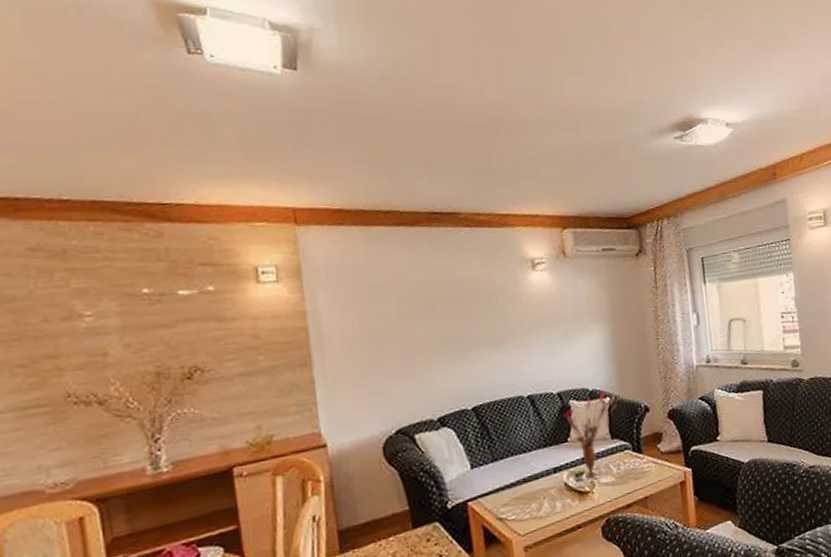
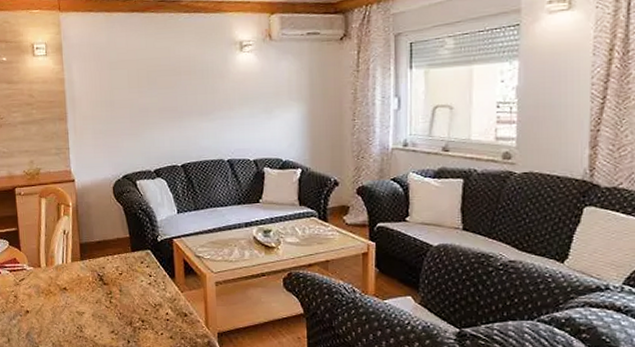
bouquet: present [563,391,618,479] -> none [257,163,308,237]

